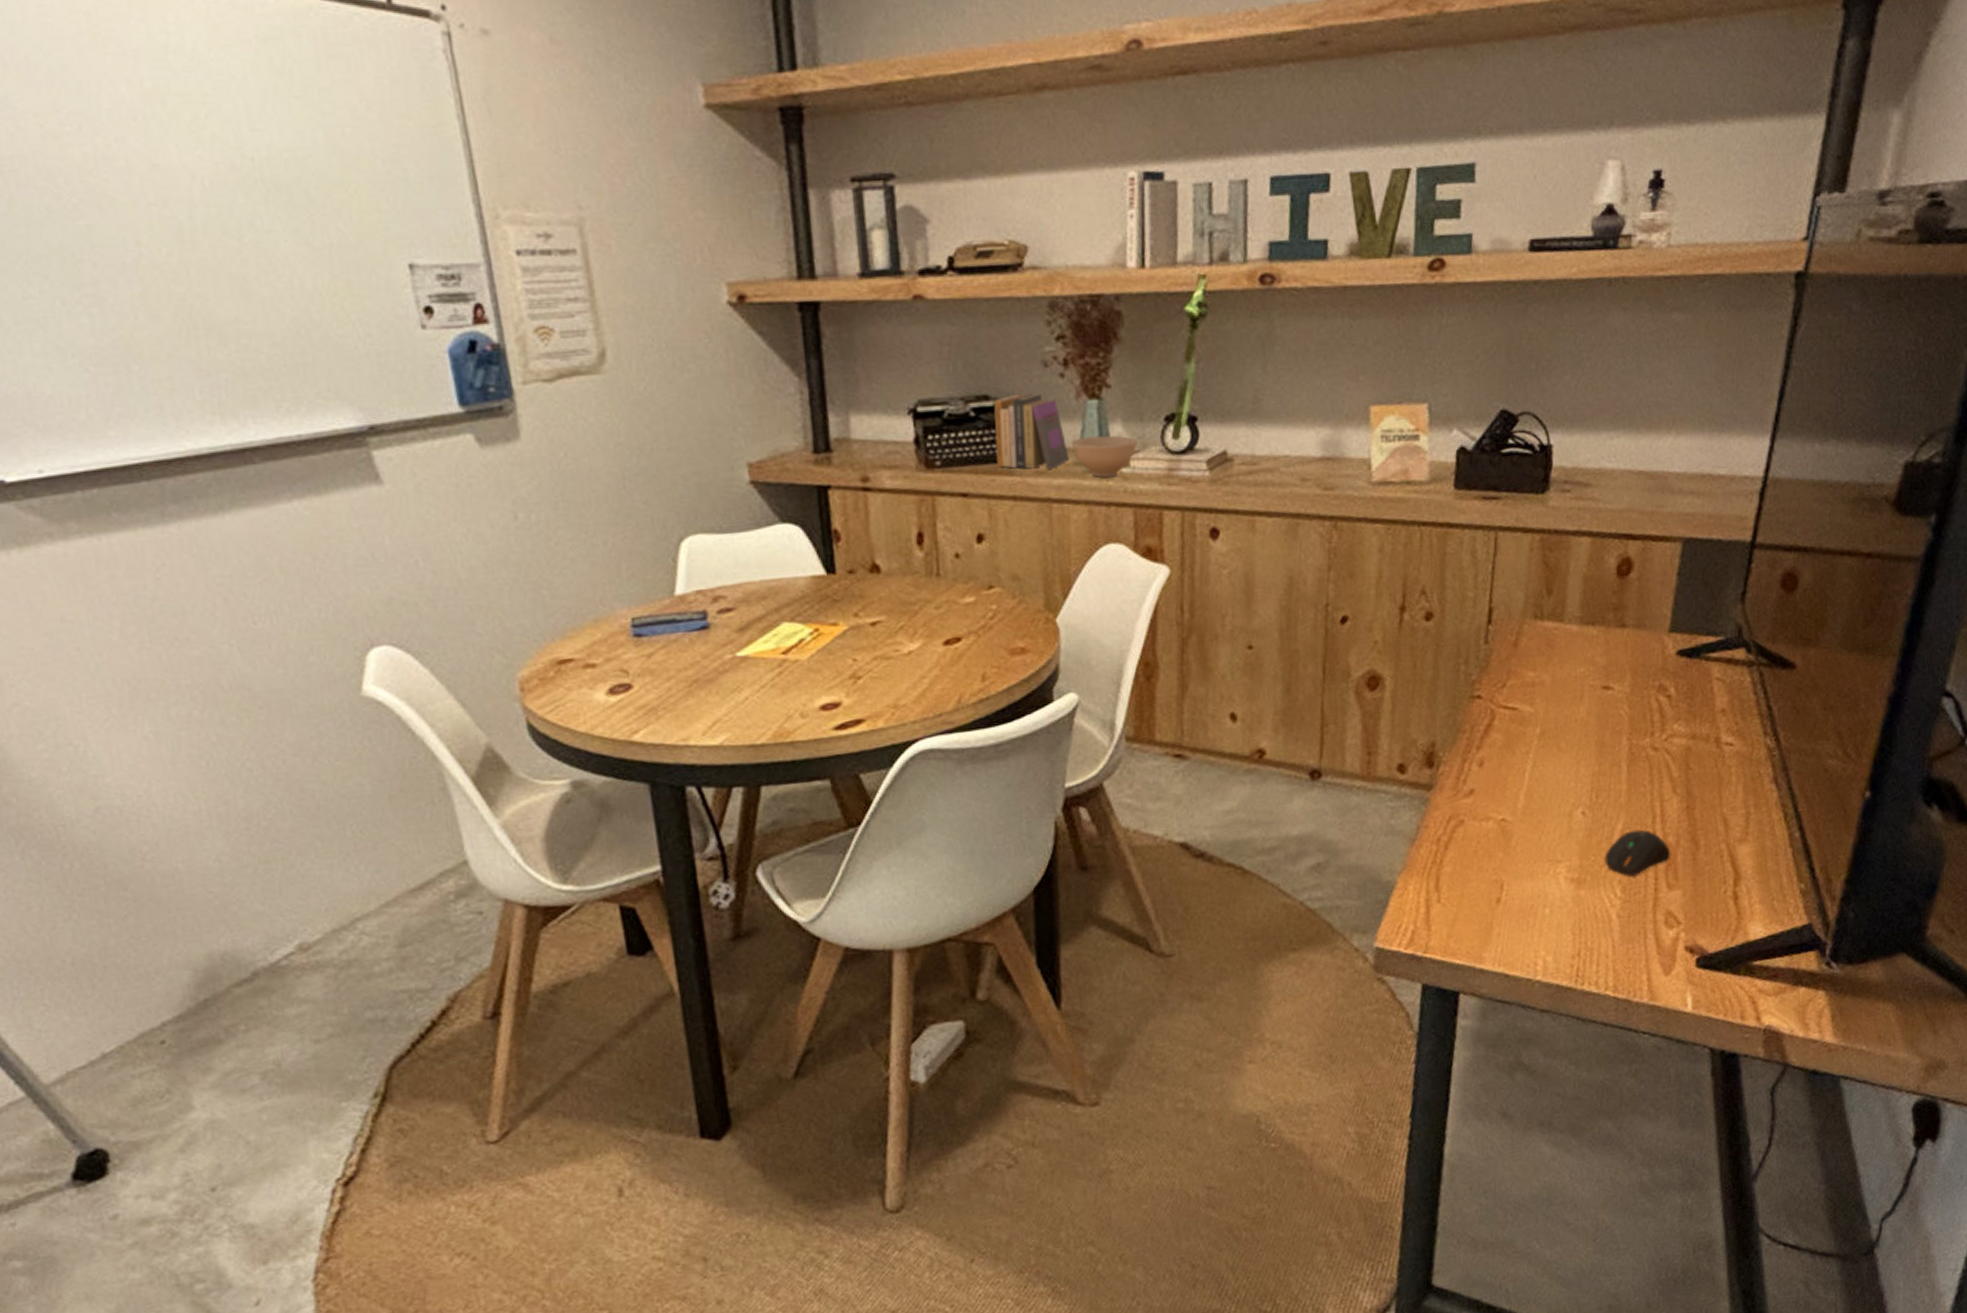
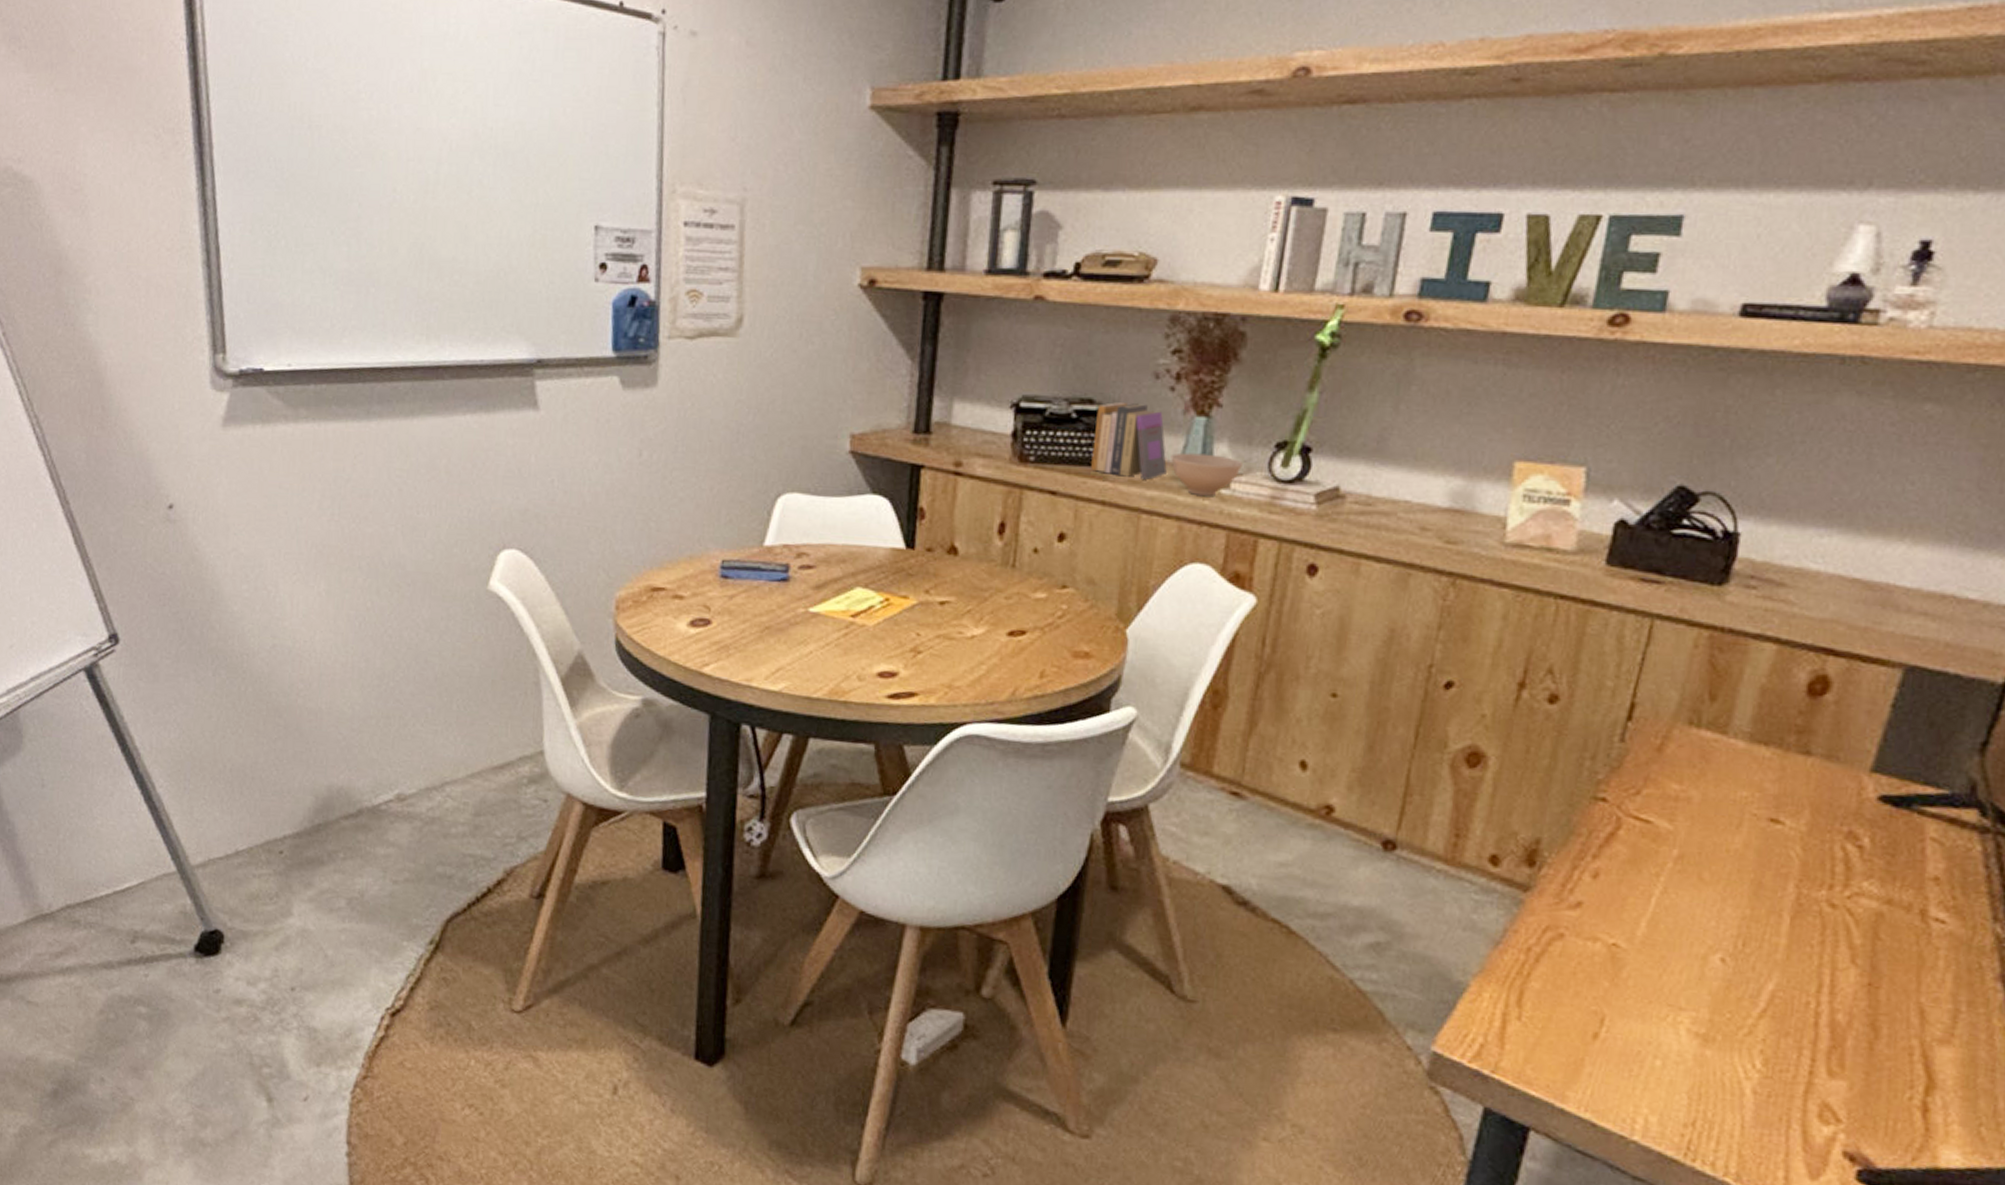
computer mouse: present [1604,829,1671,876] -> none [1744,994,1839,1050]

